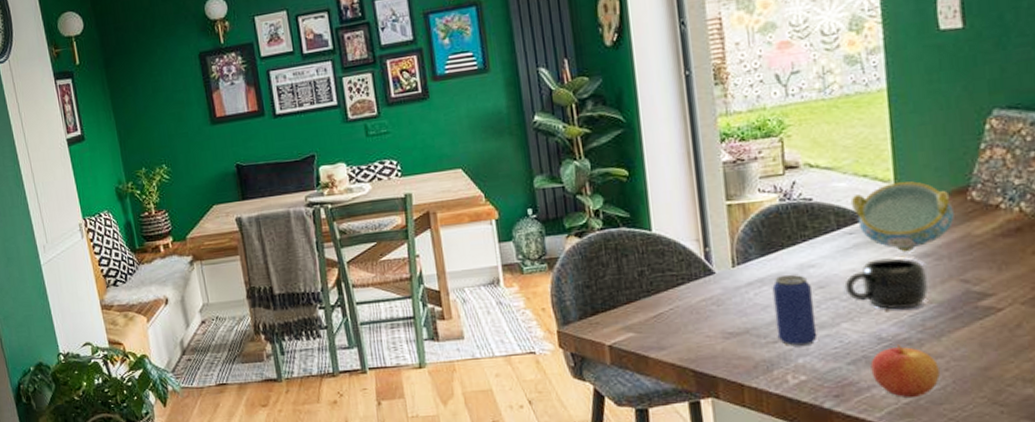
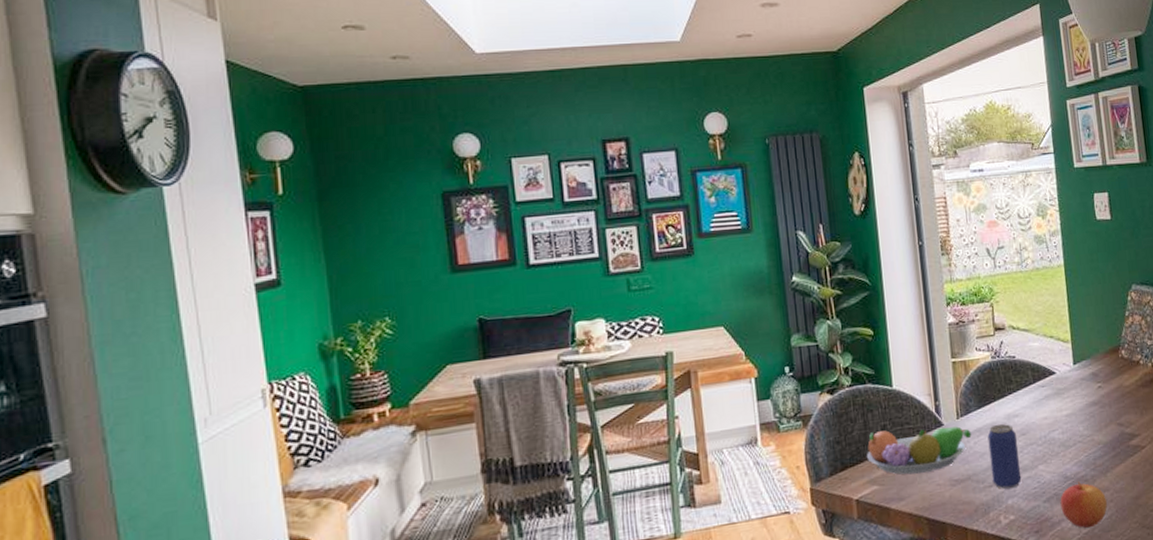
fruit bowl: none [621,275,751,324] -> present [867,426,972,475]
mug: present [844,258,928,311] -> none [1040,406,1097,452]
decorative bowl: present [850,181,954,252] -> none [1042,342,1112,402]

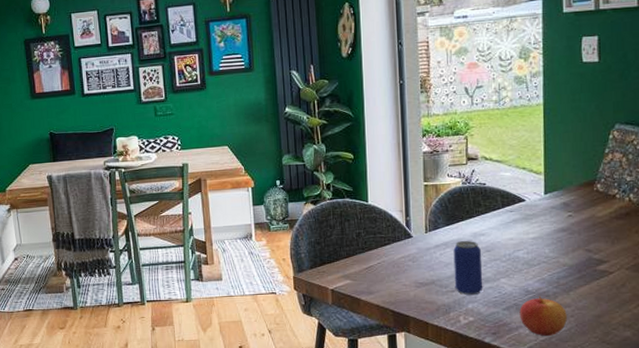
fruit bowl: present [867,426,972,475] -> none [342,237,438,274]

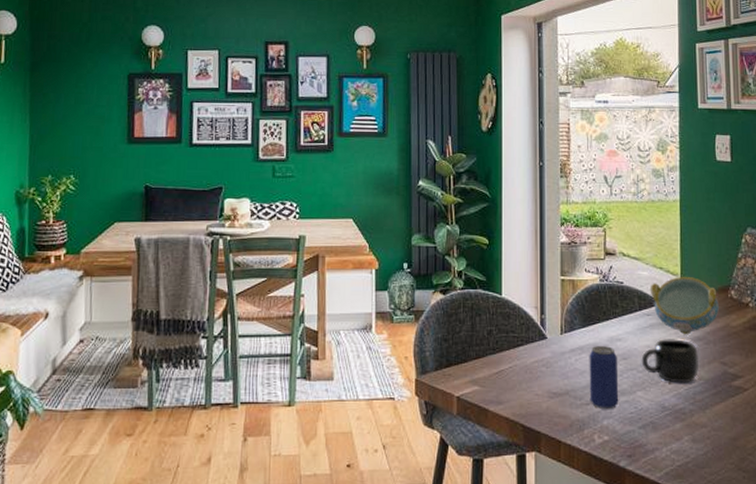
mug: none [504,231,562,270] -> present [641,339,699,383]
decorative bowl: none [512,174,584,227] -> present [650,277,719,335]
apple: present [519,296,567,336] -> none [656,413,703,460]

